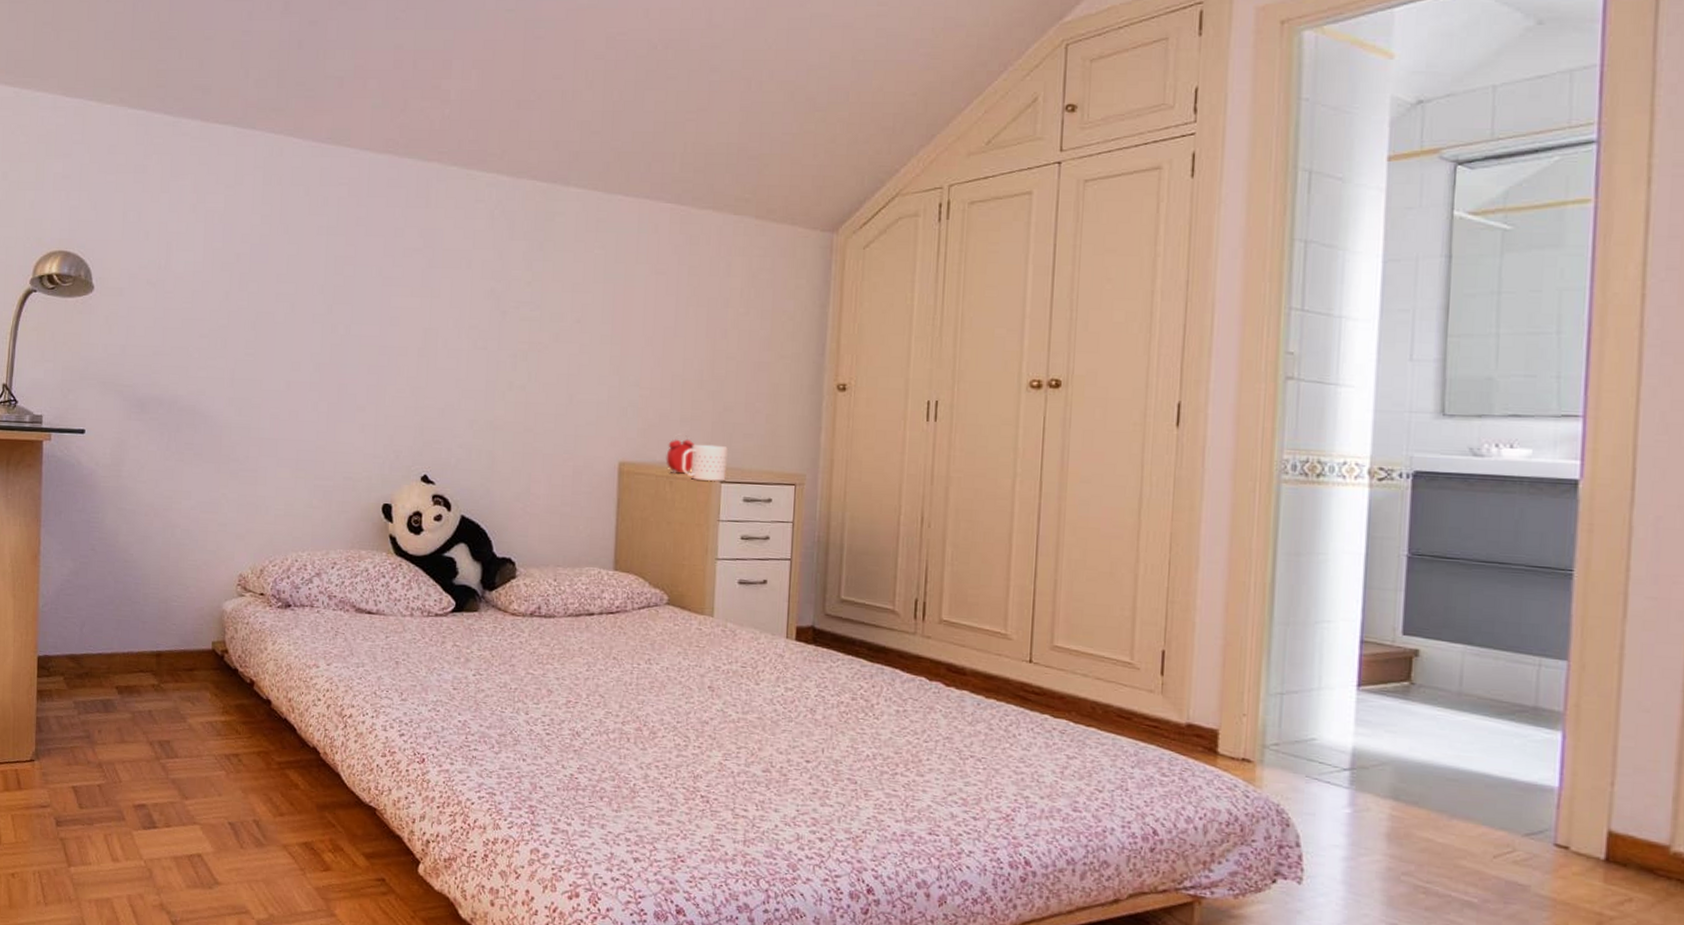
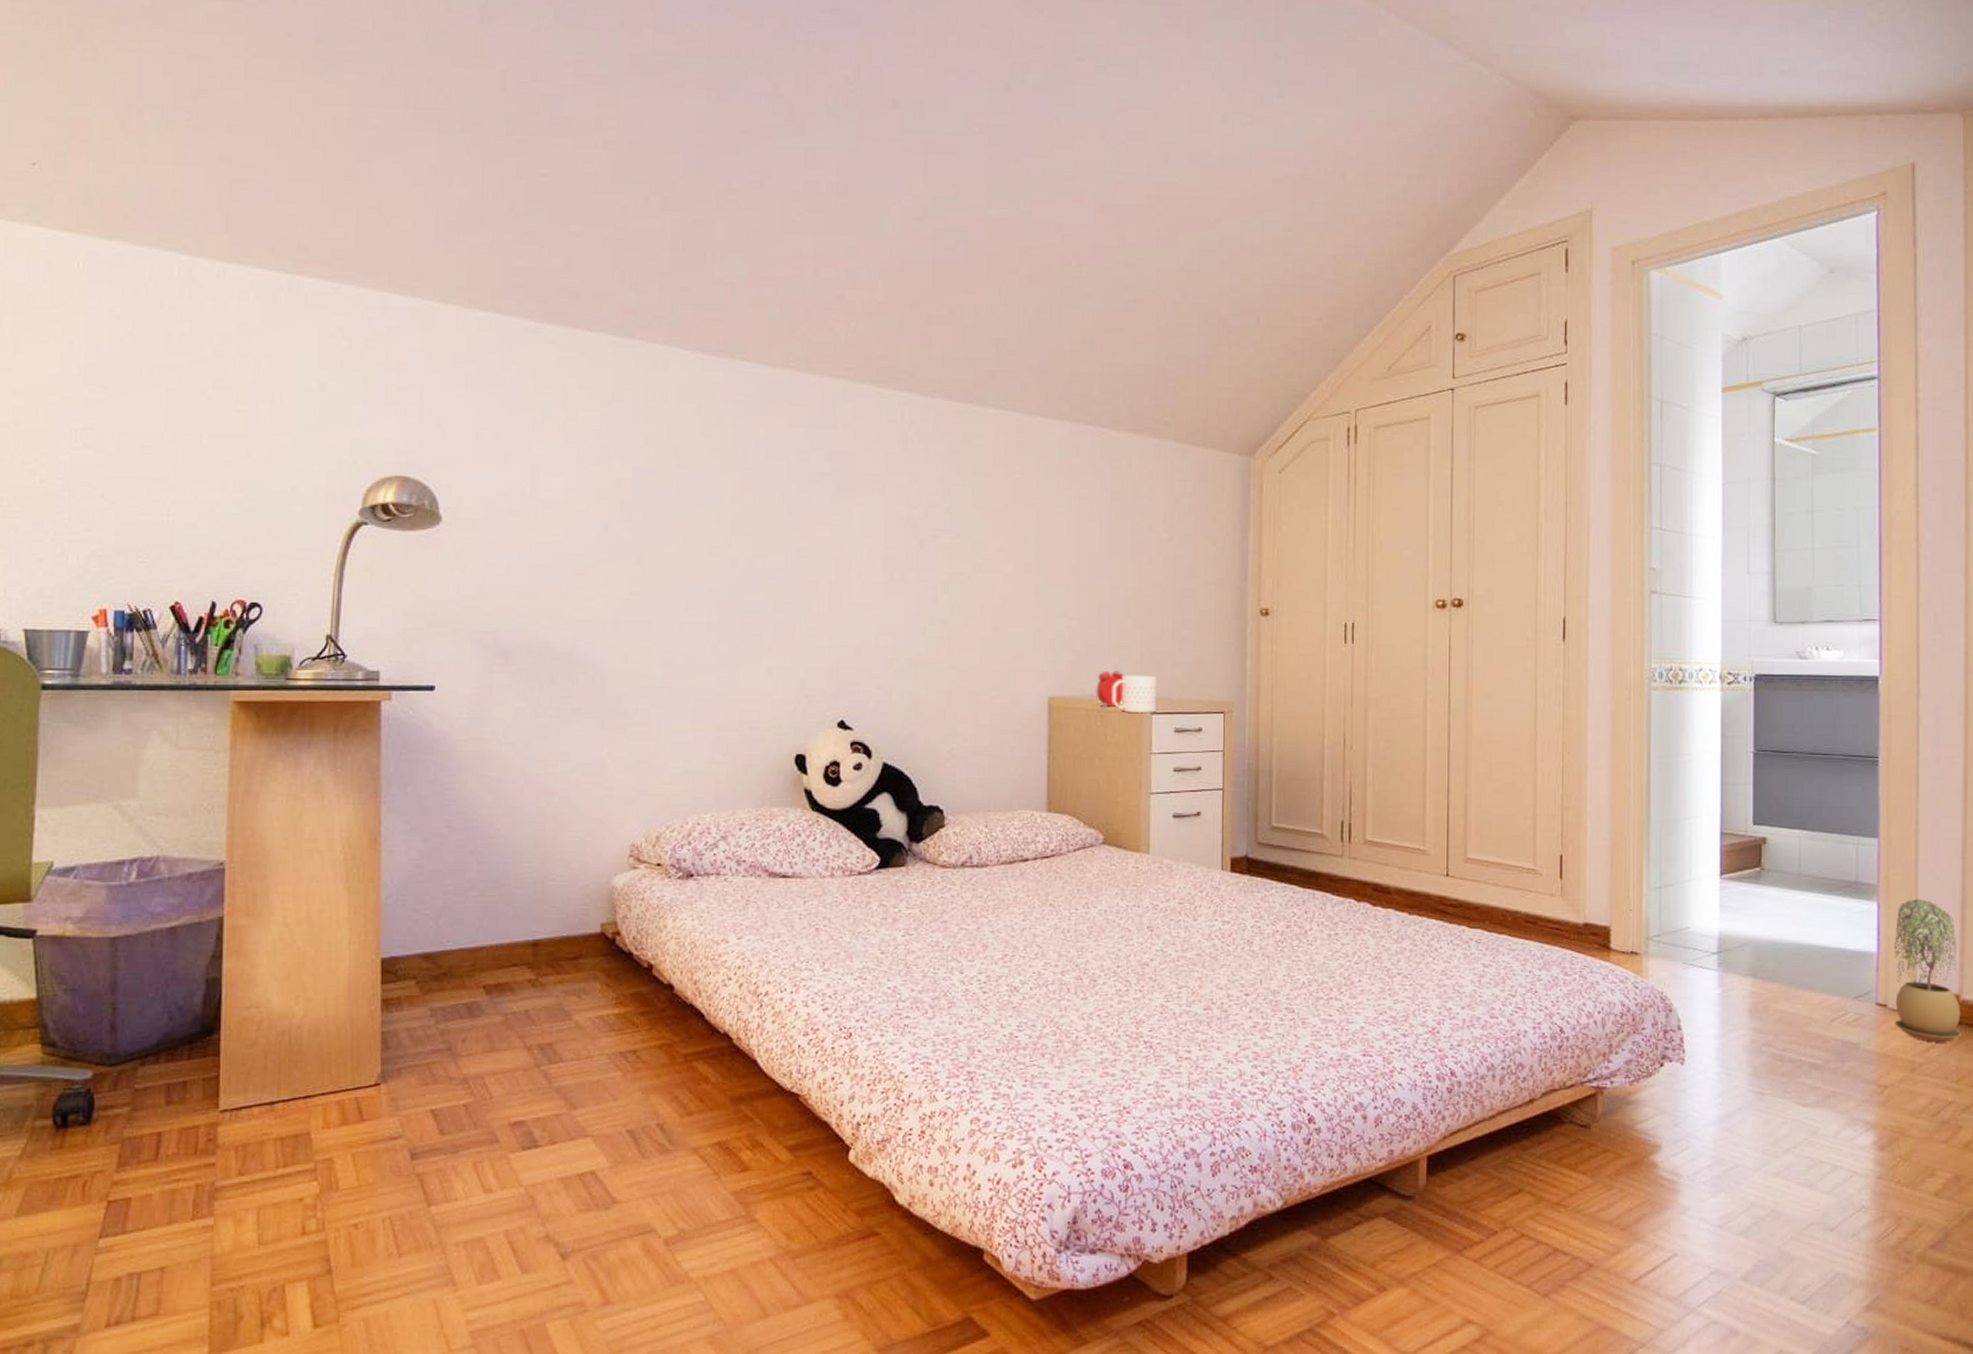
potted plant: none [1579,732,1671,897] -> present [1894,899,1962,1042]

